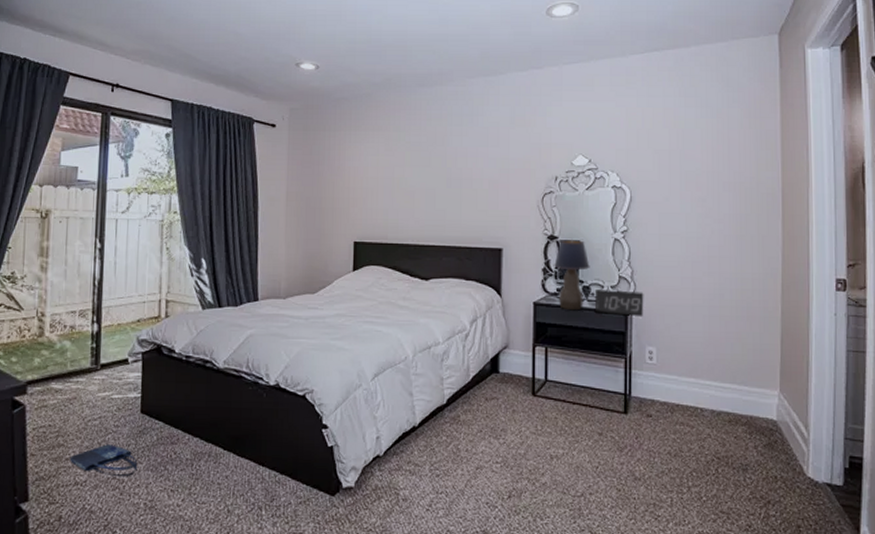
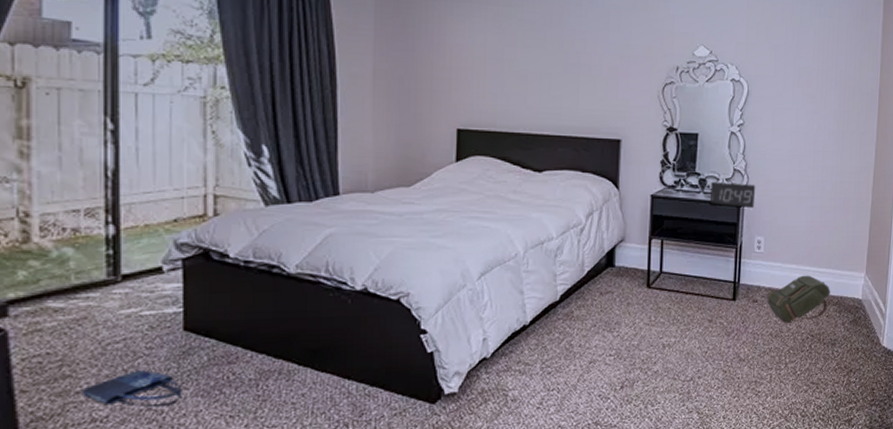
table lamp: present [553,239,590,311] -> none [671,131,707,203]
backpack: none [661,390,737,442] -> present [766,275,830,323]

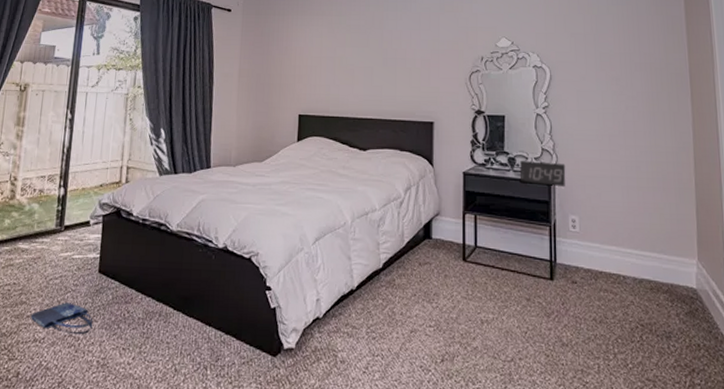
backpack: present [766,275,830,323] -> none [585,258,658,309]

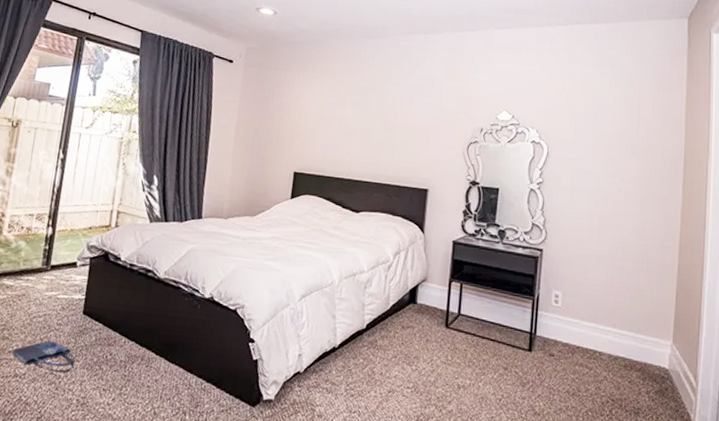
alarm clock: present [519,161,566,188] -> none [508,234,554,263]

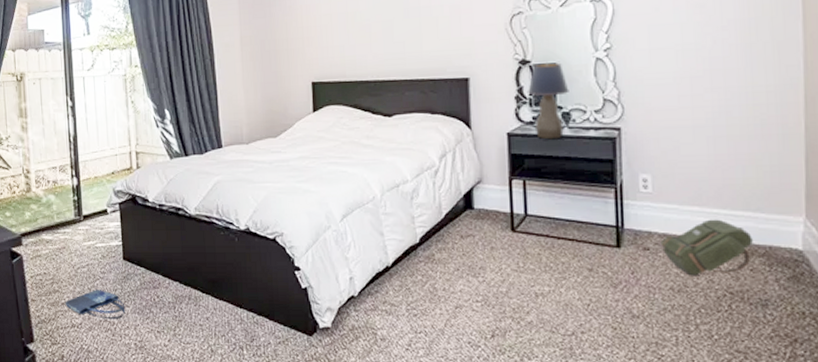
table lamp: none [473,186,507,252] -> present [526,62,569,140]
backpack: none [563,335,633,383] -> present [660,219,753,276]

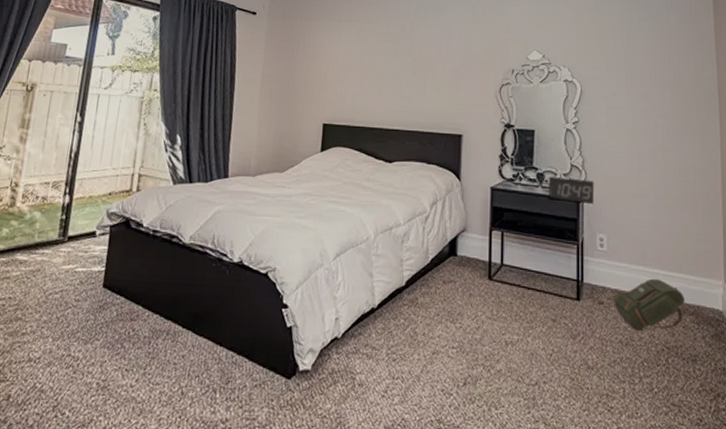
shopping bag: present [65,290,125,320] -> none [25,319,94,355]
table lamp: present [526,62,569,140] -> none [509,128,544,197]
alarm clock: none [576,114,635,143] -> present [548,177,595,205]

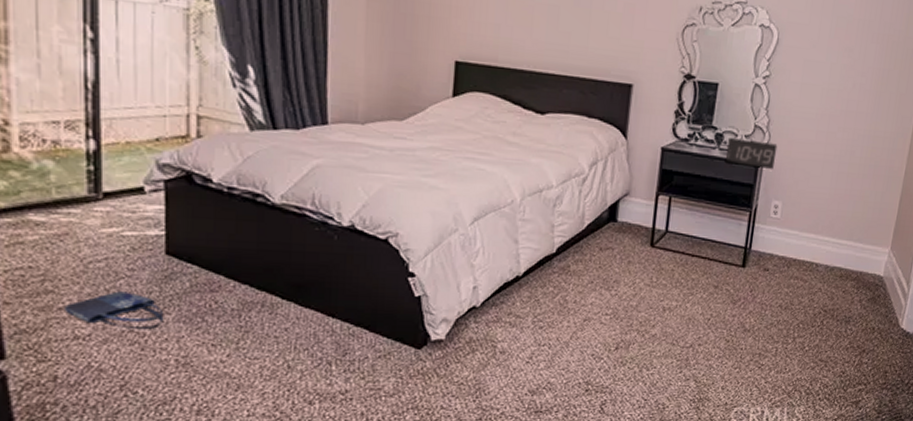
shopping bag: none [25,319,94,355] -> present [64,291,164,330]
backpack: present [612,278,685,331] -> none [778,246,850,296]

